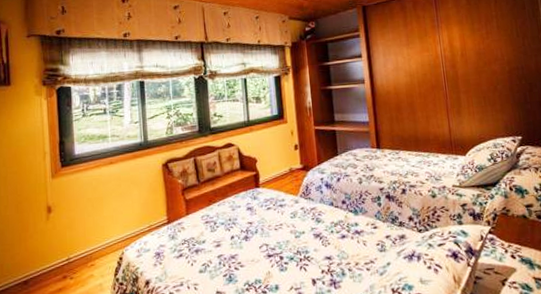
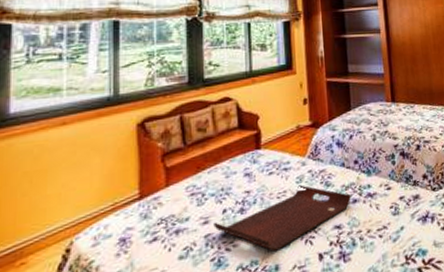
serving tray: none [224,220,340,274] -> present [213,185,351,251]

